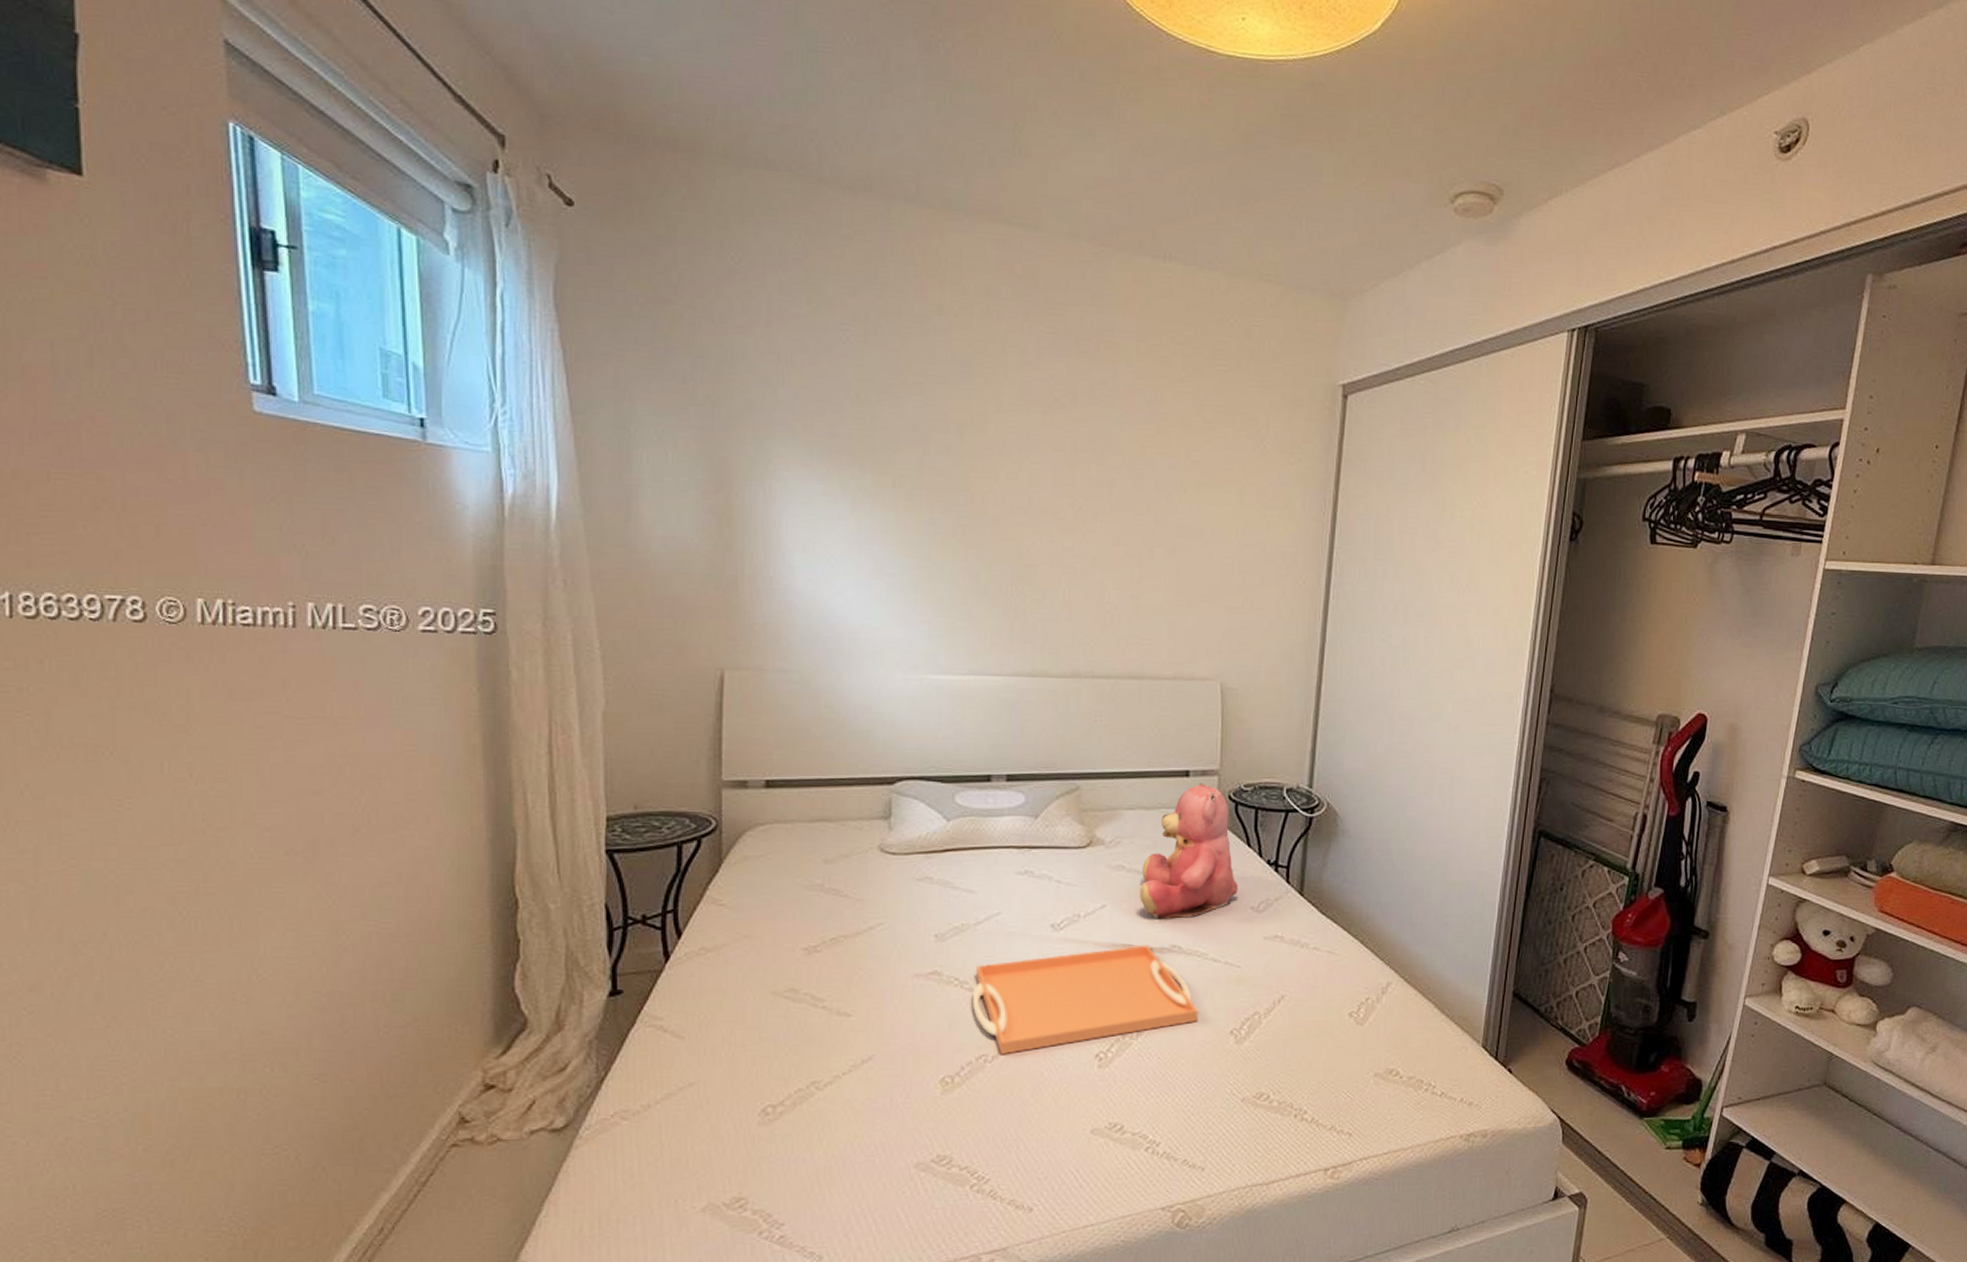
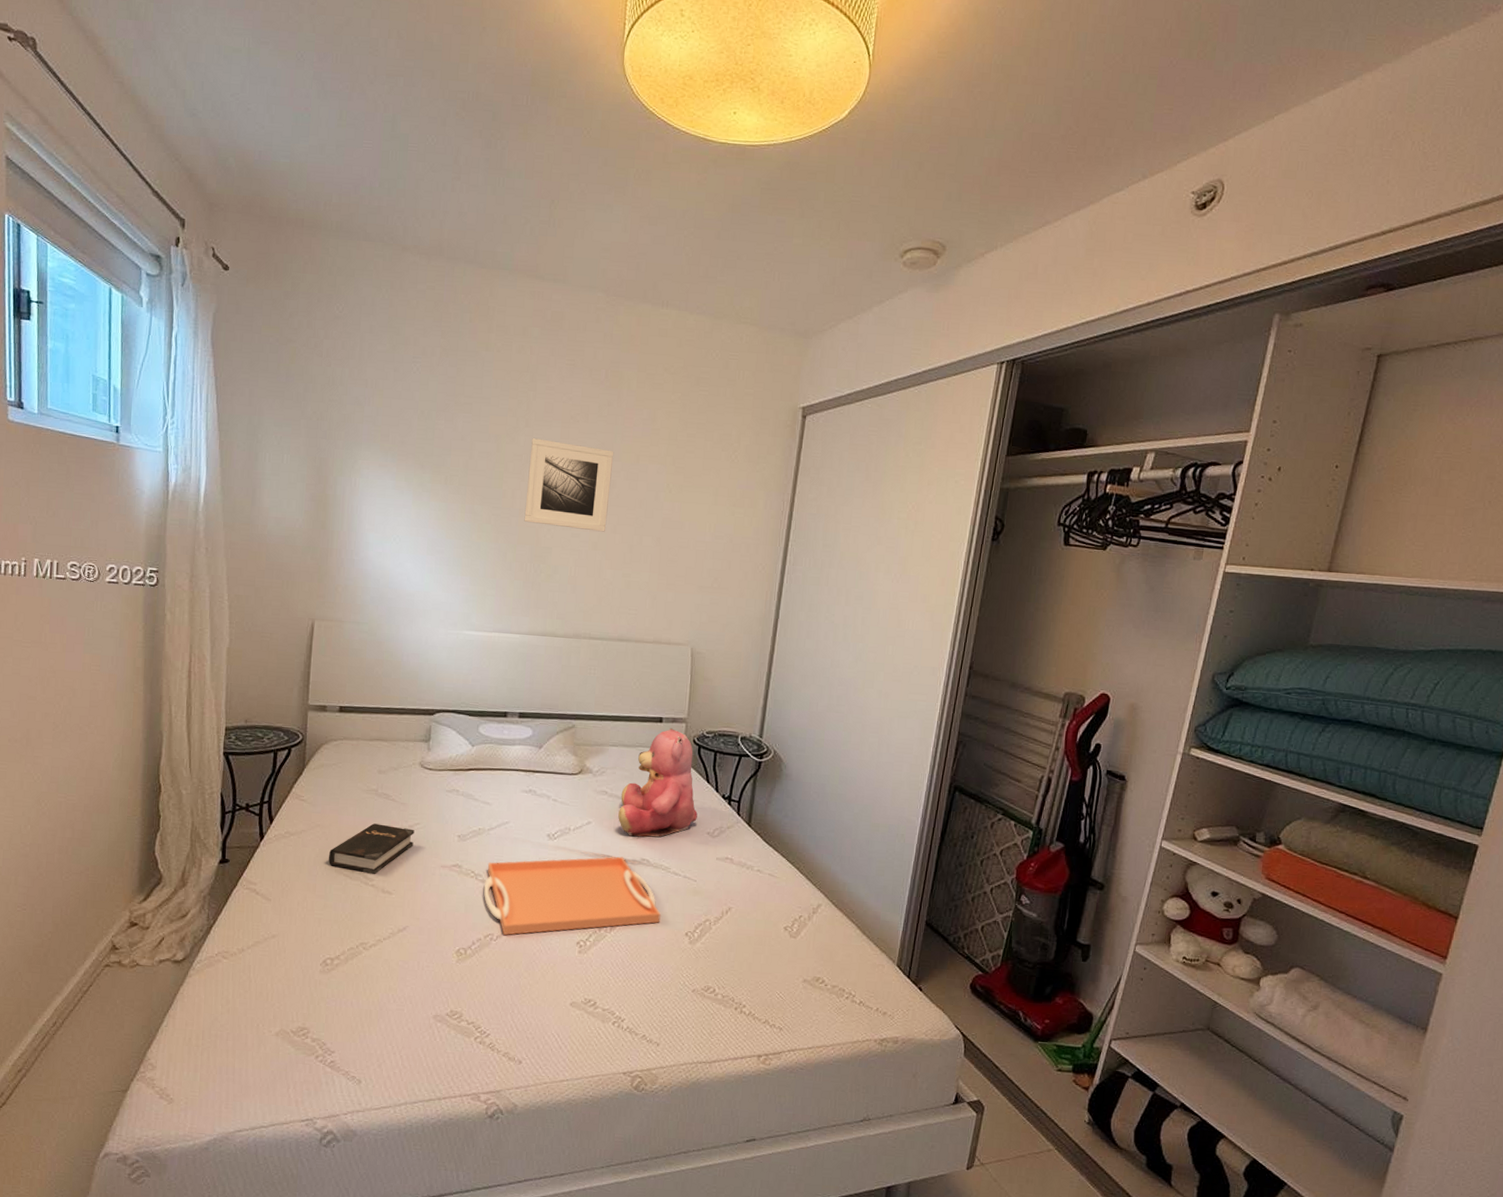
hardback book: none [762,928,876,994] -> present [329,823,415,875]
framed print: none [1000,427,1112,544] -> present [524,438,614,532]

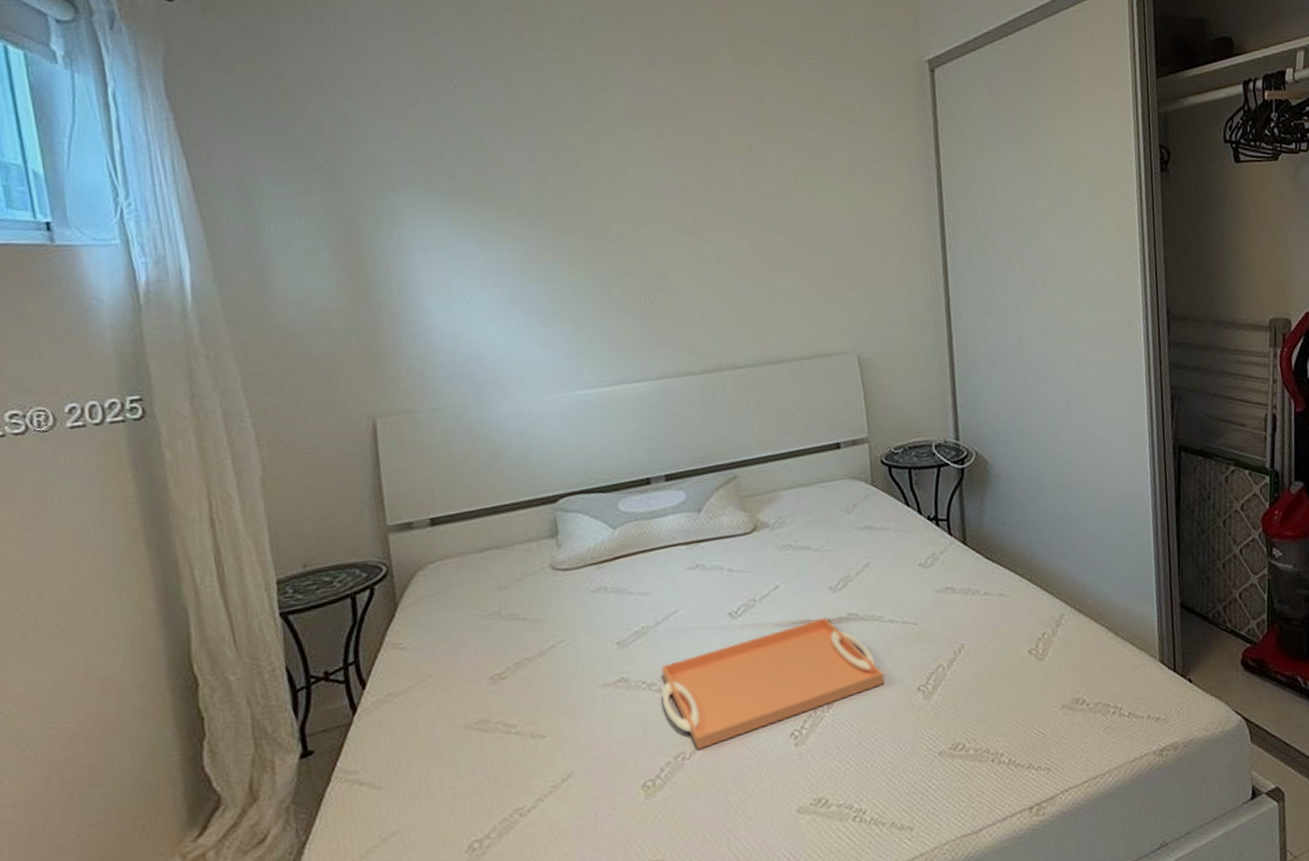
hardback book: present [329,823,415,875] -> none [451,649,562,723]
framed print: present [524,438,614,532] -> none [617,144,728,247]
teddy bear: present [618,728,698,837] -> none [808,452,904,591]

